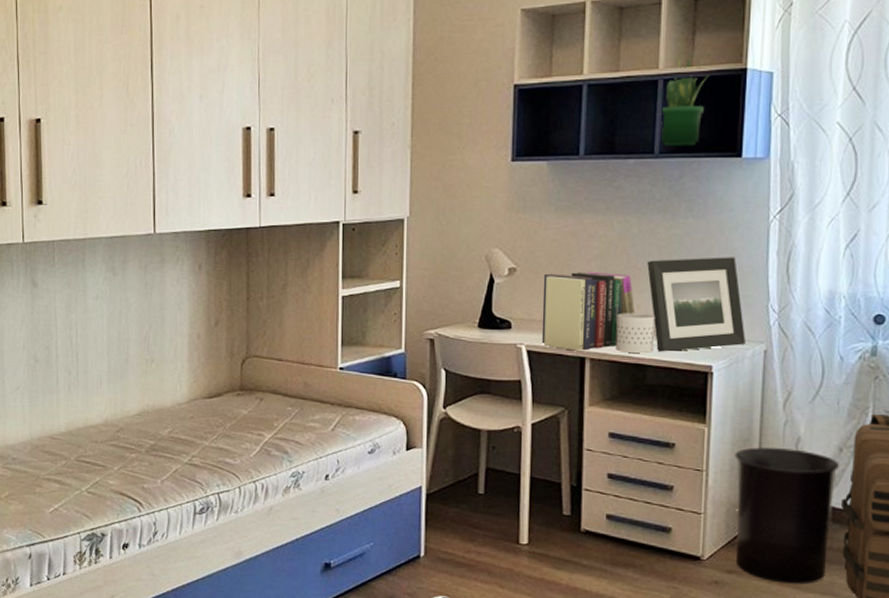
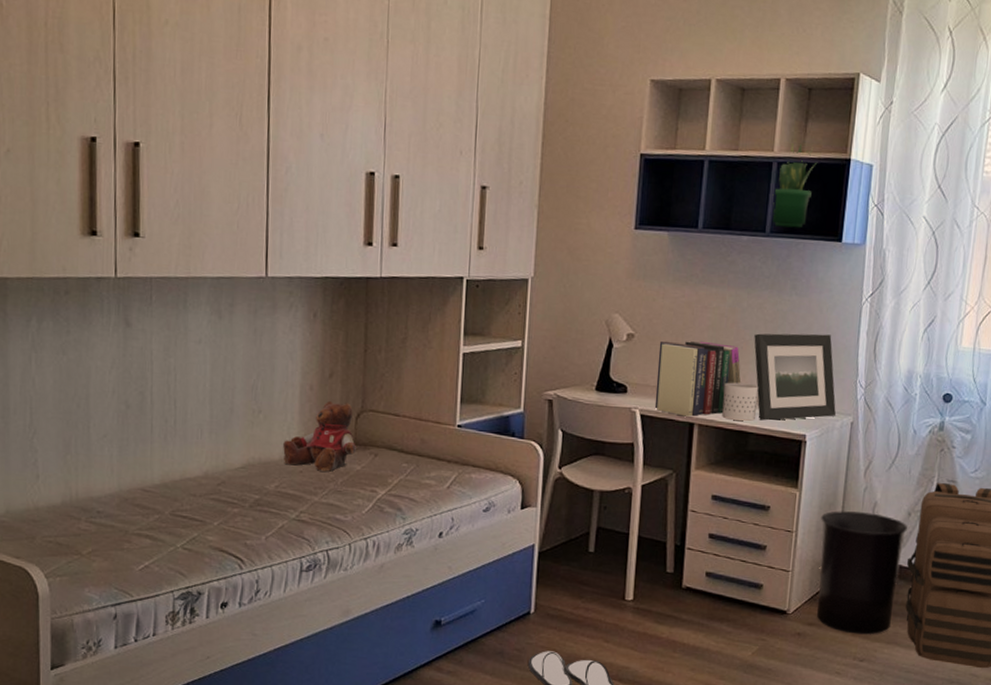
teddy bear: none [175,348,244,417] -> present [283,400,357,472]

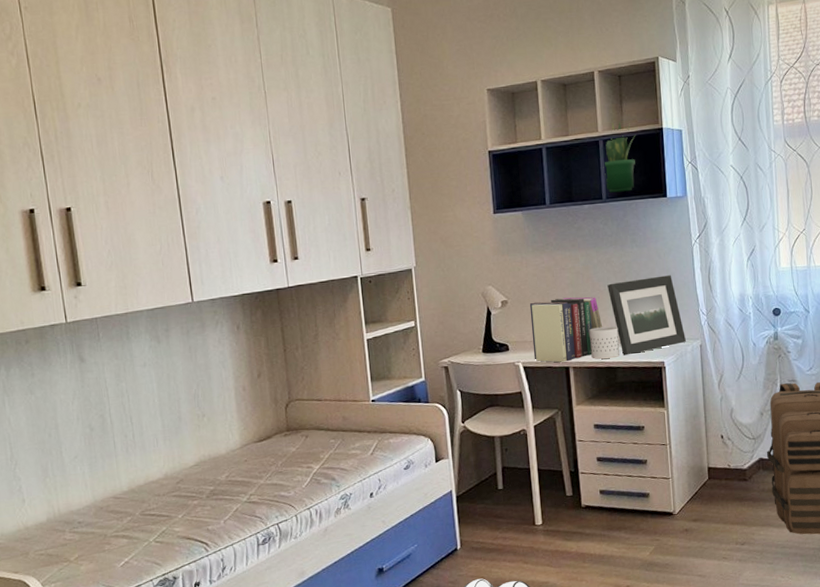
teddy bear: present [283,400,357,472] -> none [227,396,290,458]
waste bin: present [817,511,908,635] -> none [688,418,763,522]

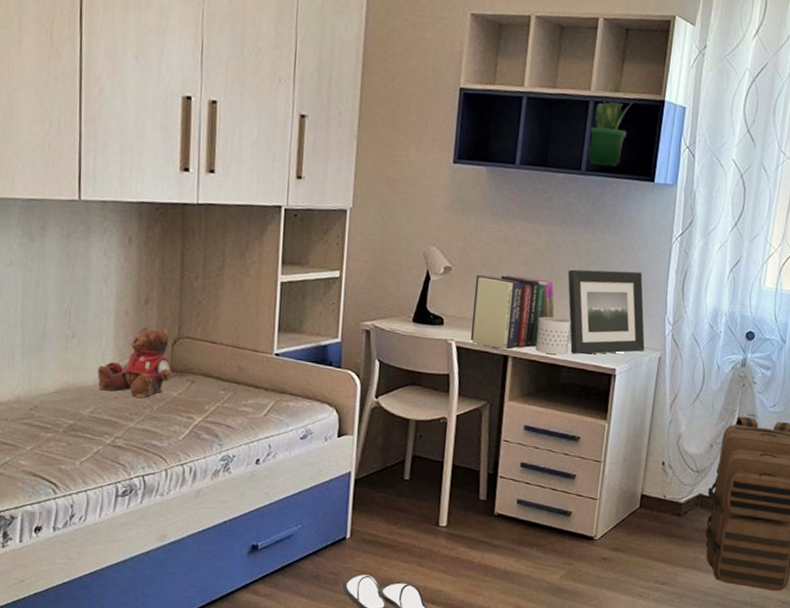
teddy bear: none [227,396,290,458] -> present [98,326,174,398]

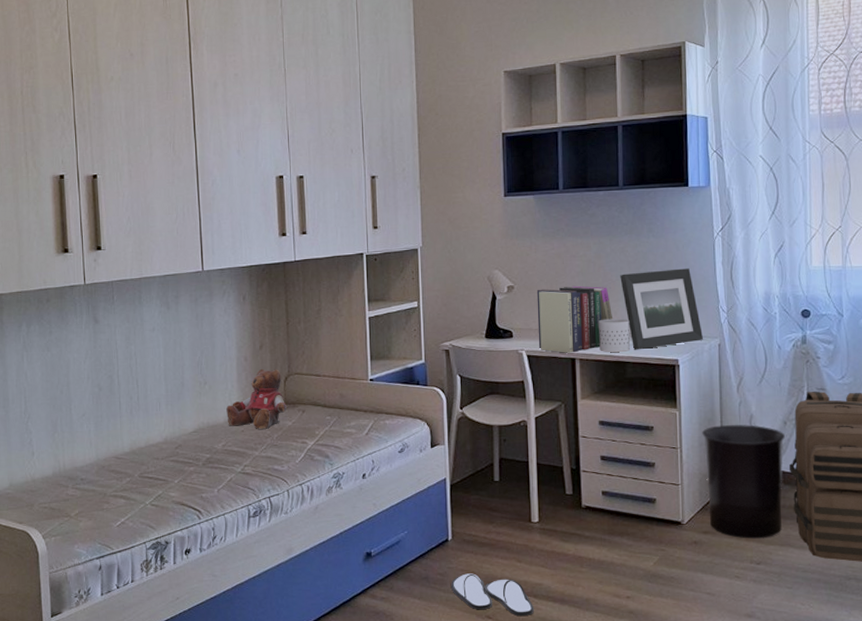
planter: present [587,83,633,168] -> none [621,107,658,180]
waste bin: none [622,442,710,560] -> present [702,425,786,539]

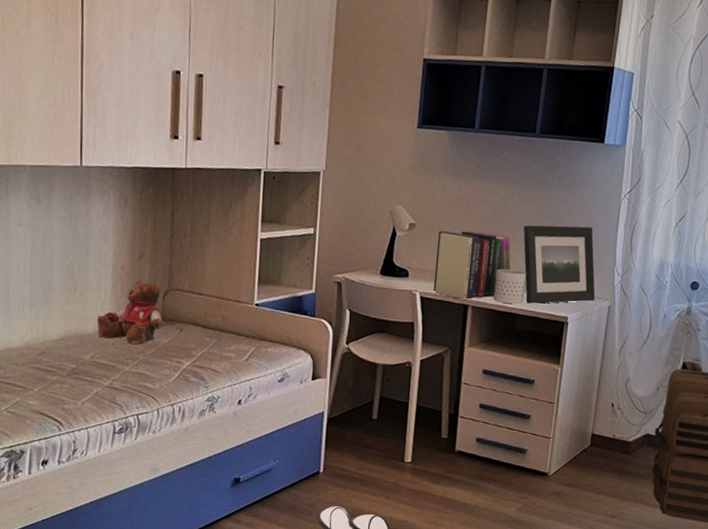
waste bin: present [702,425,786,539] -> none [574,385,657,495]

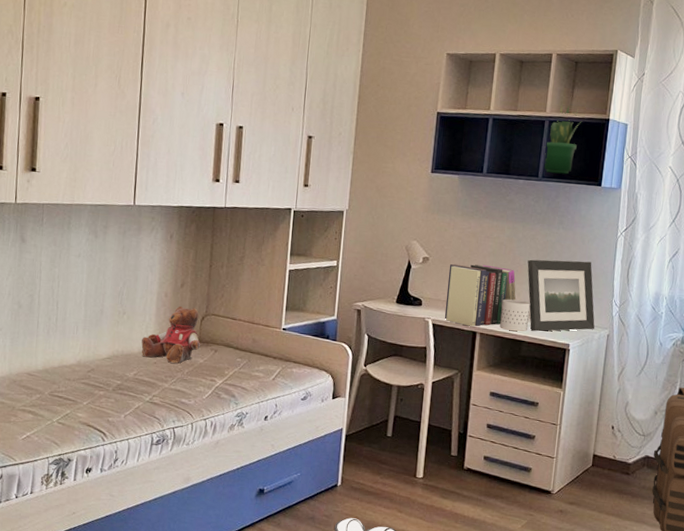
planter: none [541,51,585,130] -> present [543,106,582,175]

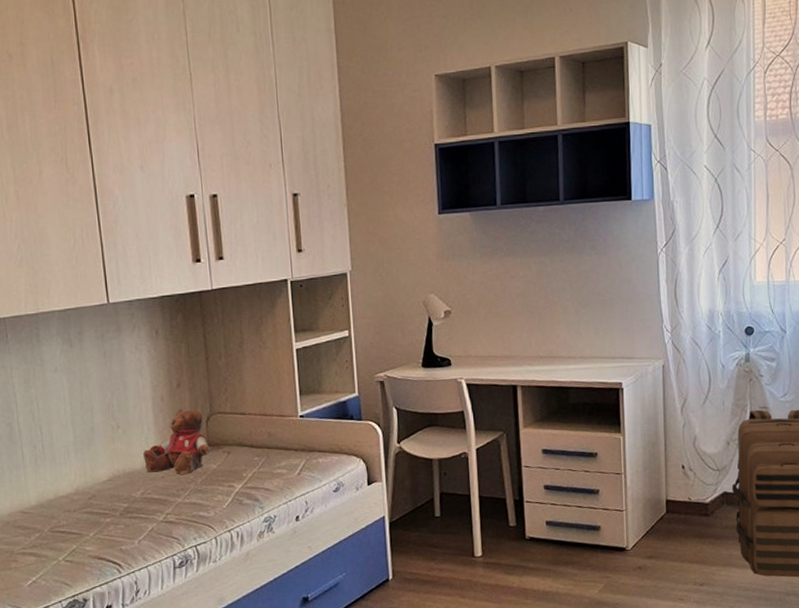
books: present [444,264,516,327] -> none [475,308,554,380]
mug: present [500,299,531,332] -> none [540,342,574,379]
picture frame: present [527,259,595,332] -> none [562,287,648,375]
planter: present [543,106,582,175] -> none [561,114,600,194]

